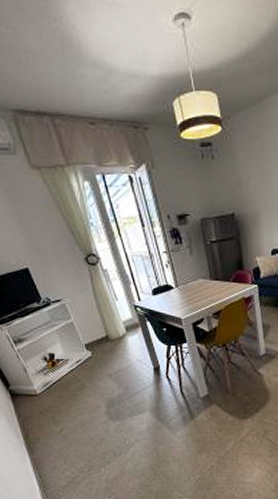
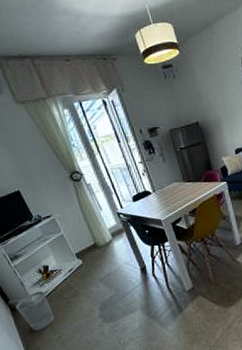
wastebasket: none [16,380,57,421] -> present [15,291,55,331]

